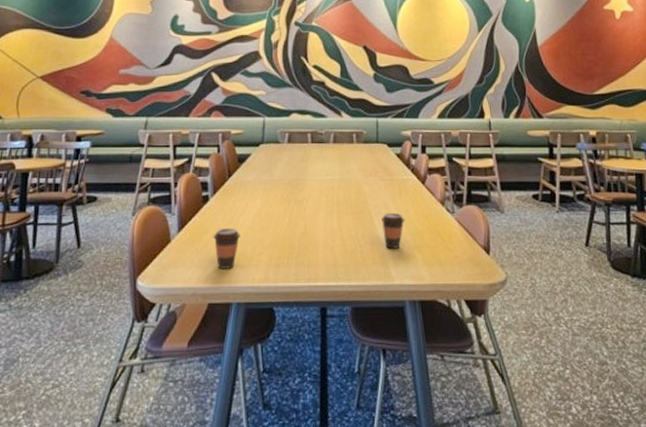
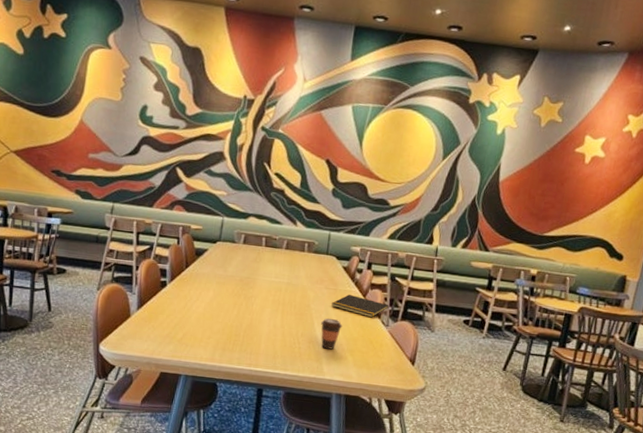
coffee cup: present [213,227,241,269] -> none [168,311,193,347]
notepad: none [390,182,451,206] -> present [331,294,389,318]

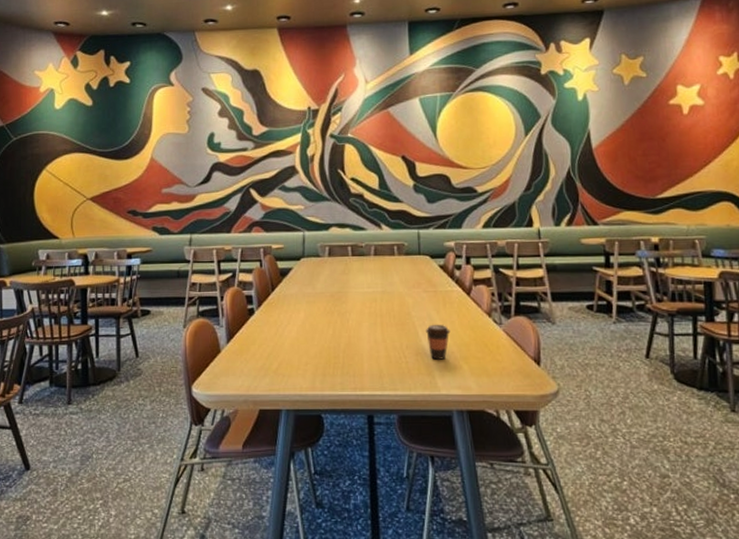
notepad: present [331,294,389,318] -> none [434,294,498,318]

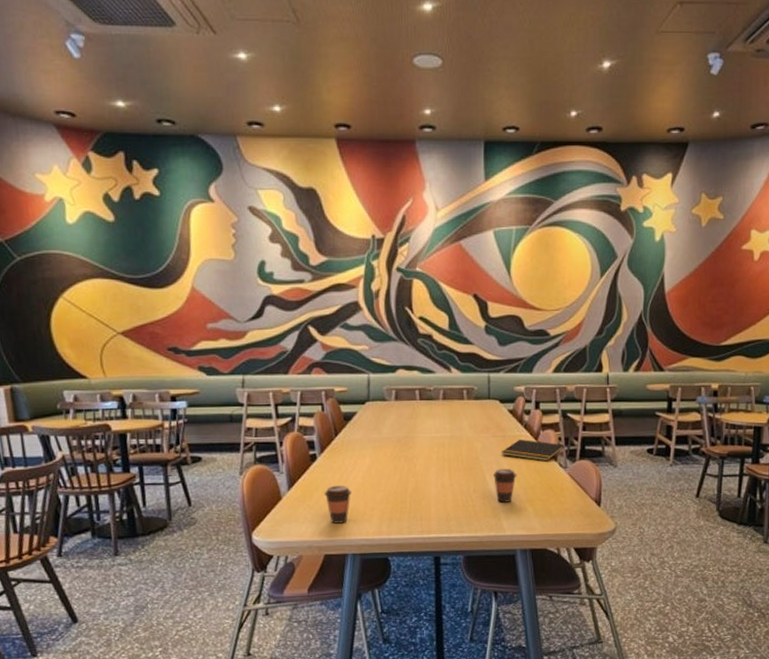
coffee cup: none [260,339,287,378] -> present [324,485,352,524]
notepad: none [434,294,498,318] -> present [502,439,565,462]

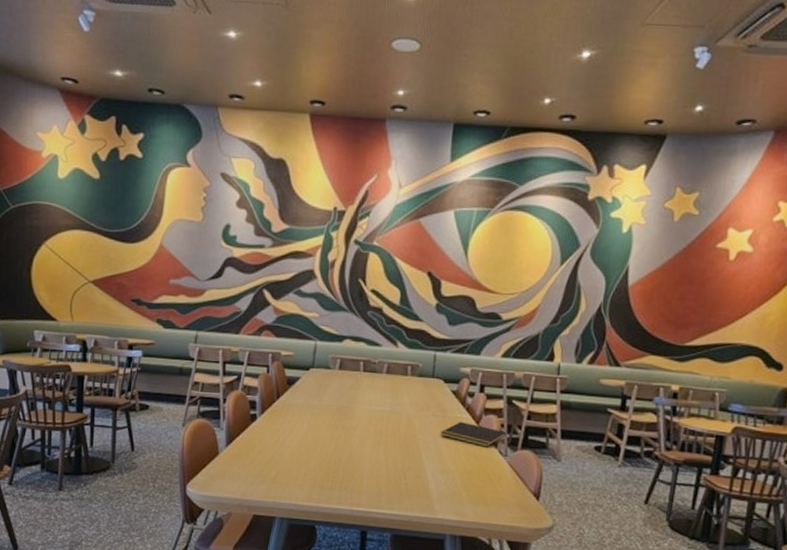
coffee cup: present [324,485,352,524] -> none [260,447,287,486]
coffee cup: present [492,468,517,503] -> none [428,449,454,485]

